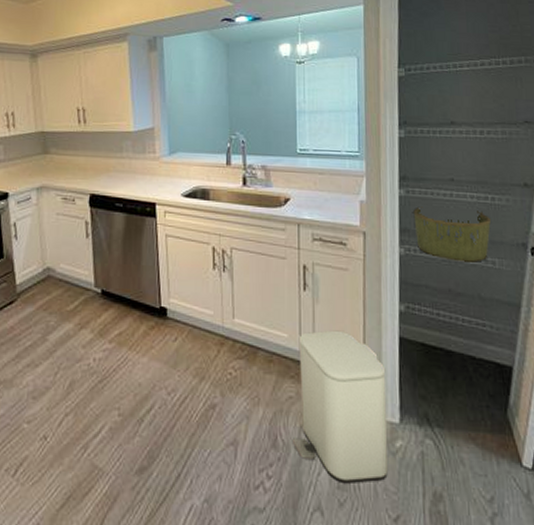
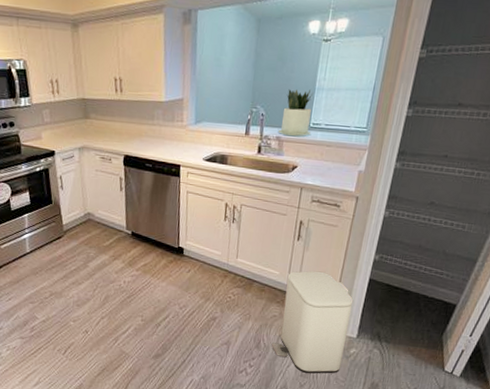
planter: none [263,113,299,165] -> present [278,89,314,137]
basket: present [413,206,491,263] -> none [401,178,471,226]

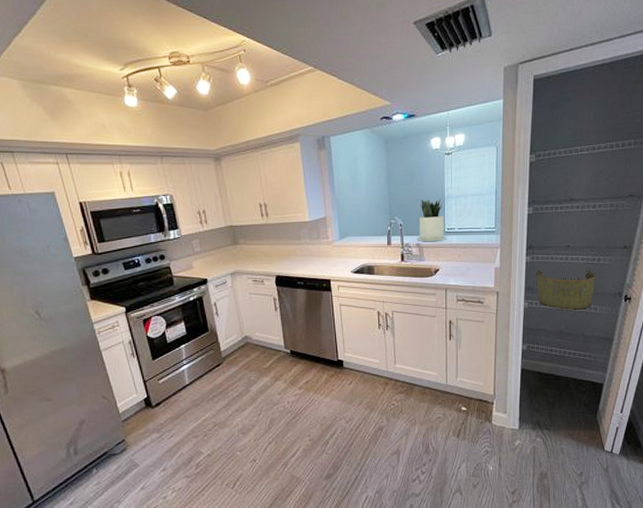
pedal bin: present [271,271,354,374] -> none [439,367,510,472]
basket: none [401,178,471,226] -> present [536,269,596,310]

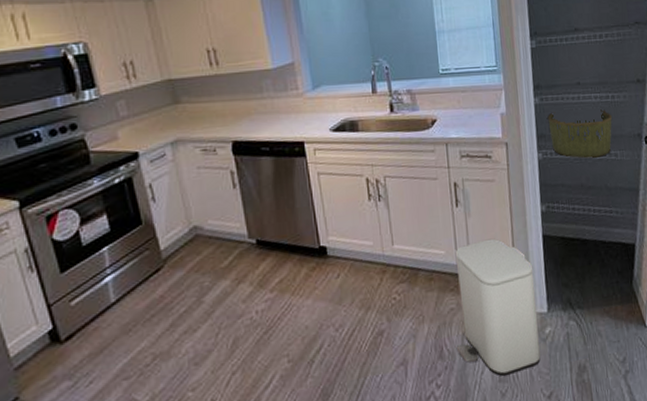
planter: present [418,198,446,242] -> none [407,34,442,88]
pedal bin: none [439,367,510,472] -> present [455,238,541,376]

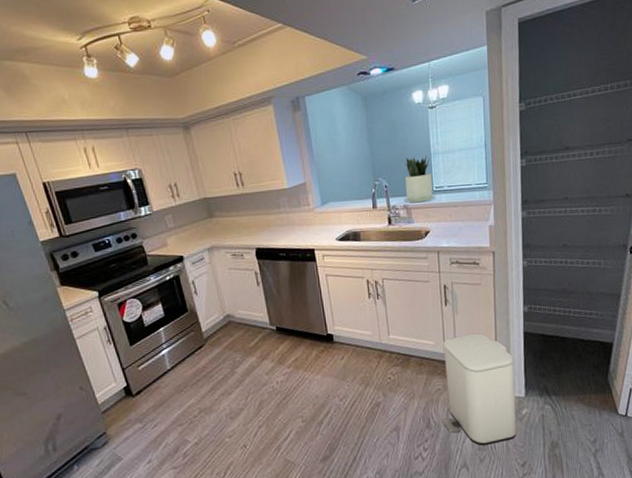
planter: none [407,34,442,88] -> present [404,155,435,203]
basket: present [547,109,612,159] -> none [534,222,598,267]

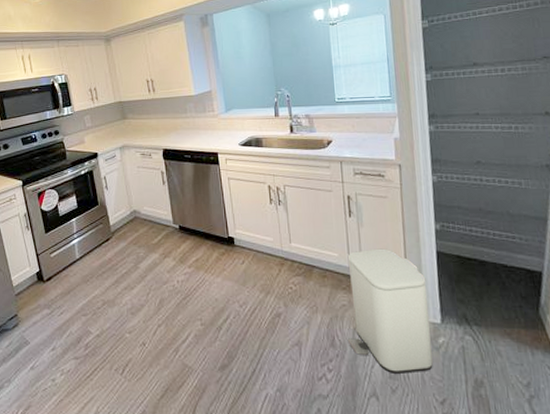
planter: present [404,155,435,203] -> none [306,68,337,113]

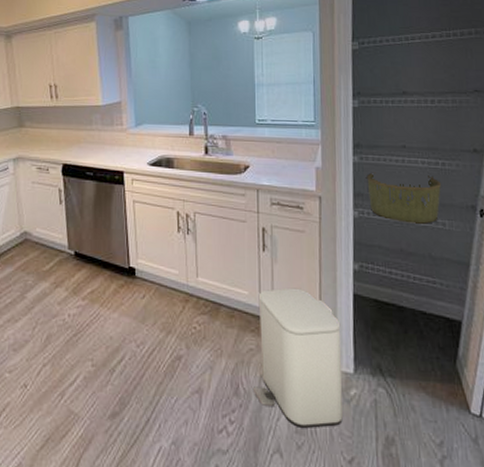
basket: none [443,139,515,185] -> present [367,172,441,224]

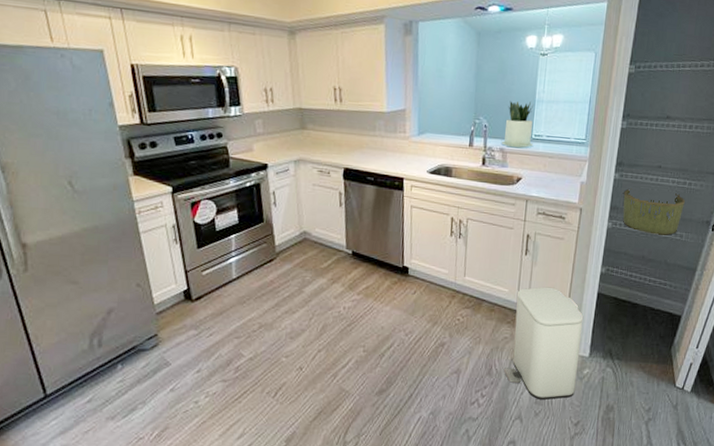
planter: none [224,86,257,135] -> present [502,101,534,149]

